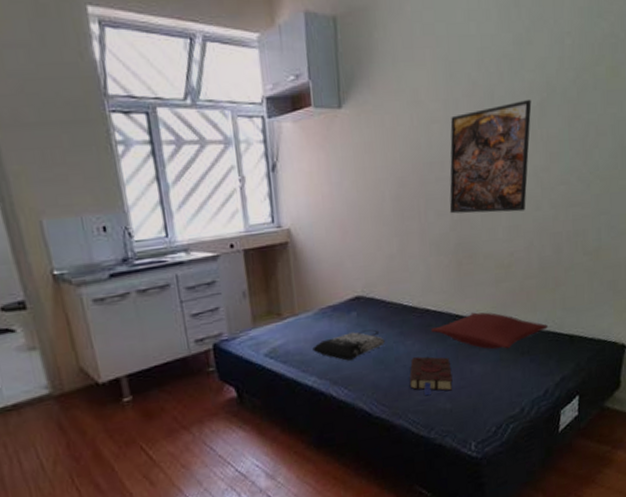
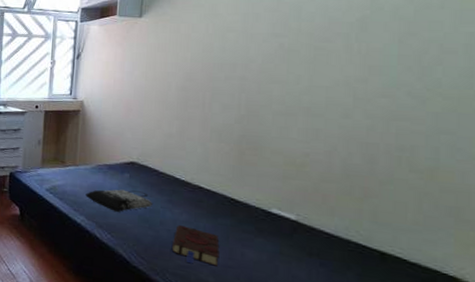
pillow: present [431,312,549,350] -> none [202,200,350,245]
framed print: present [449,100,532,214] -> none [237,16,349,117]

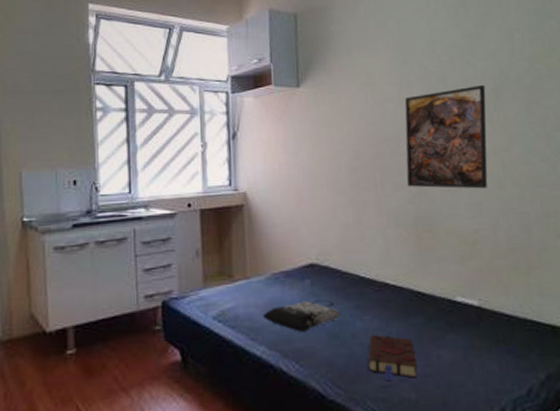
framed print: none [237,16,349,117] -> present [404,85,488,189]

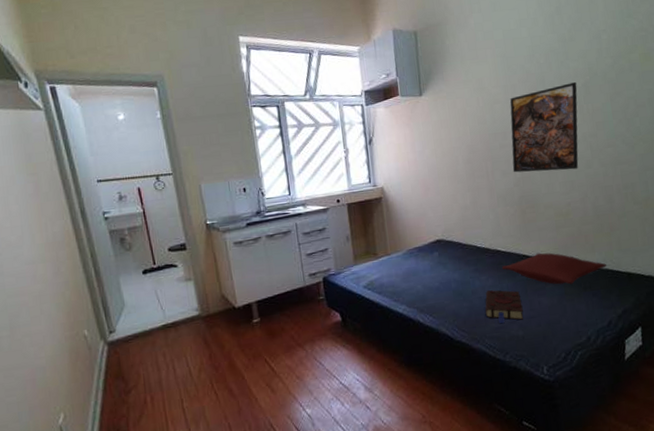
tote bag: present [263,300,340,332] -> none [402,266,463,293]
pillow: none [391,290,526,335] -> present [502,252,607,285]

